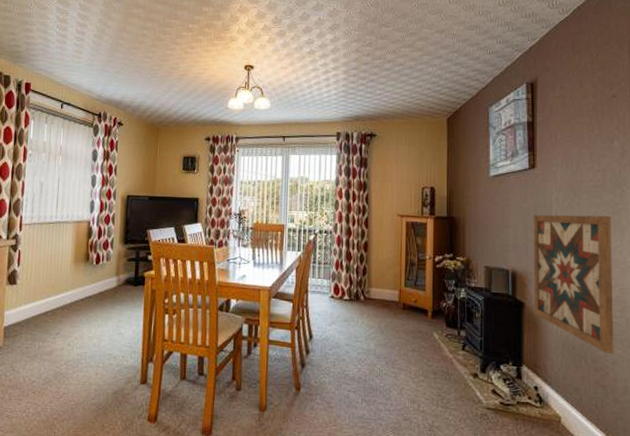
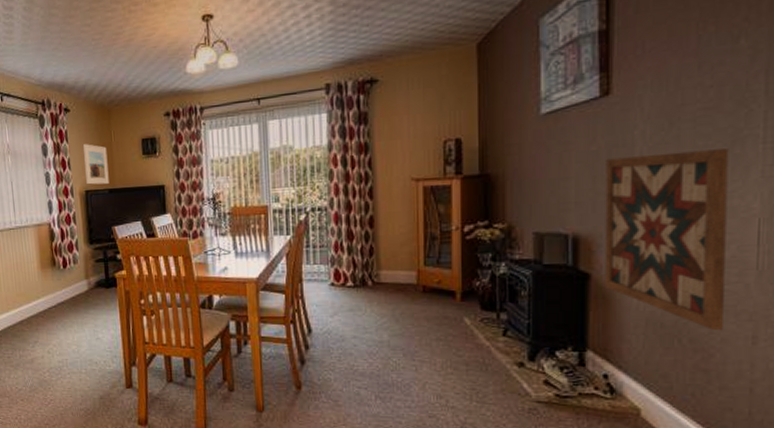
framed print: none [128,155,152,193] -> present [82,144,109,185]

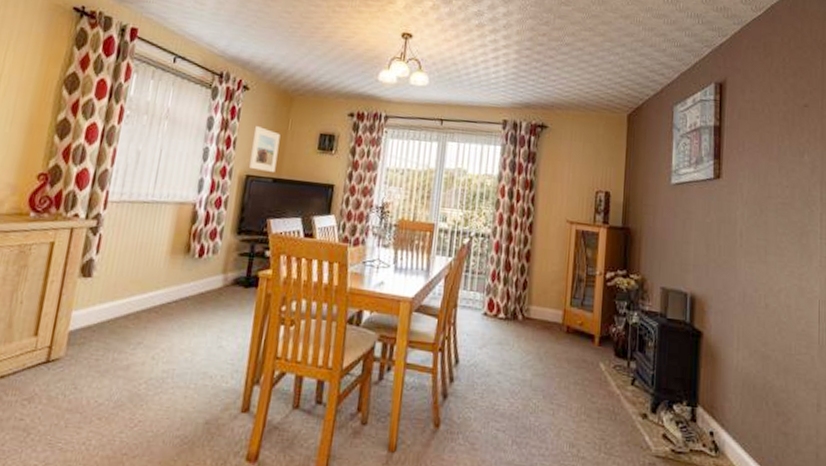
wall art: present [604,148,729,331] -> none [712,231,799,397]

